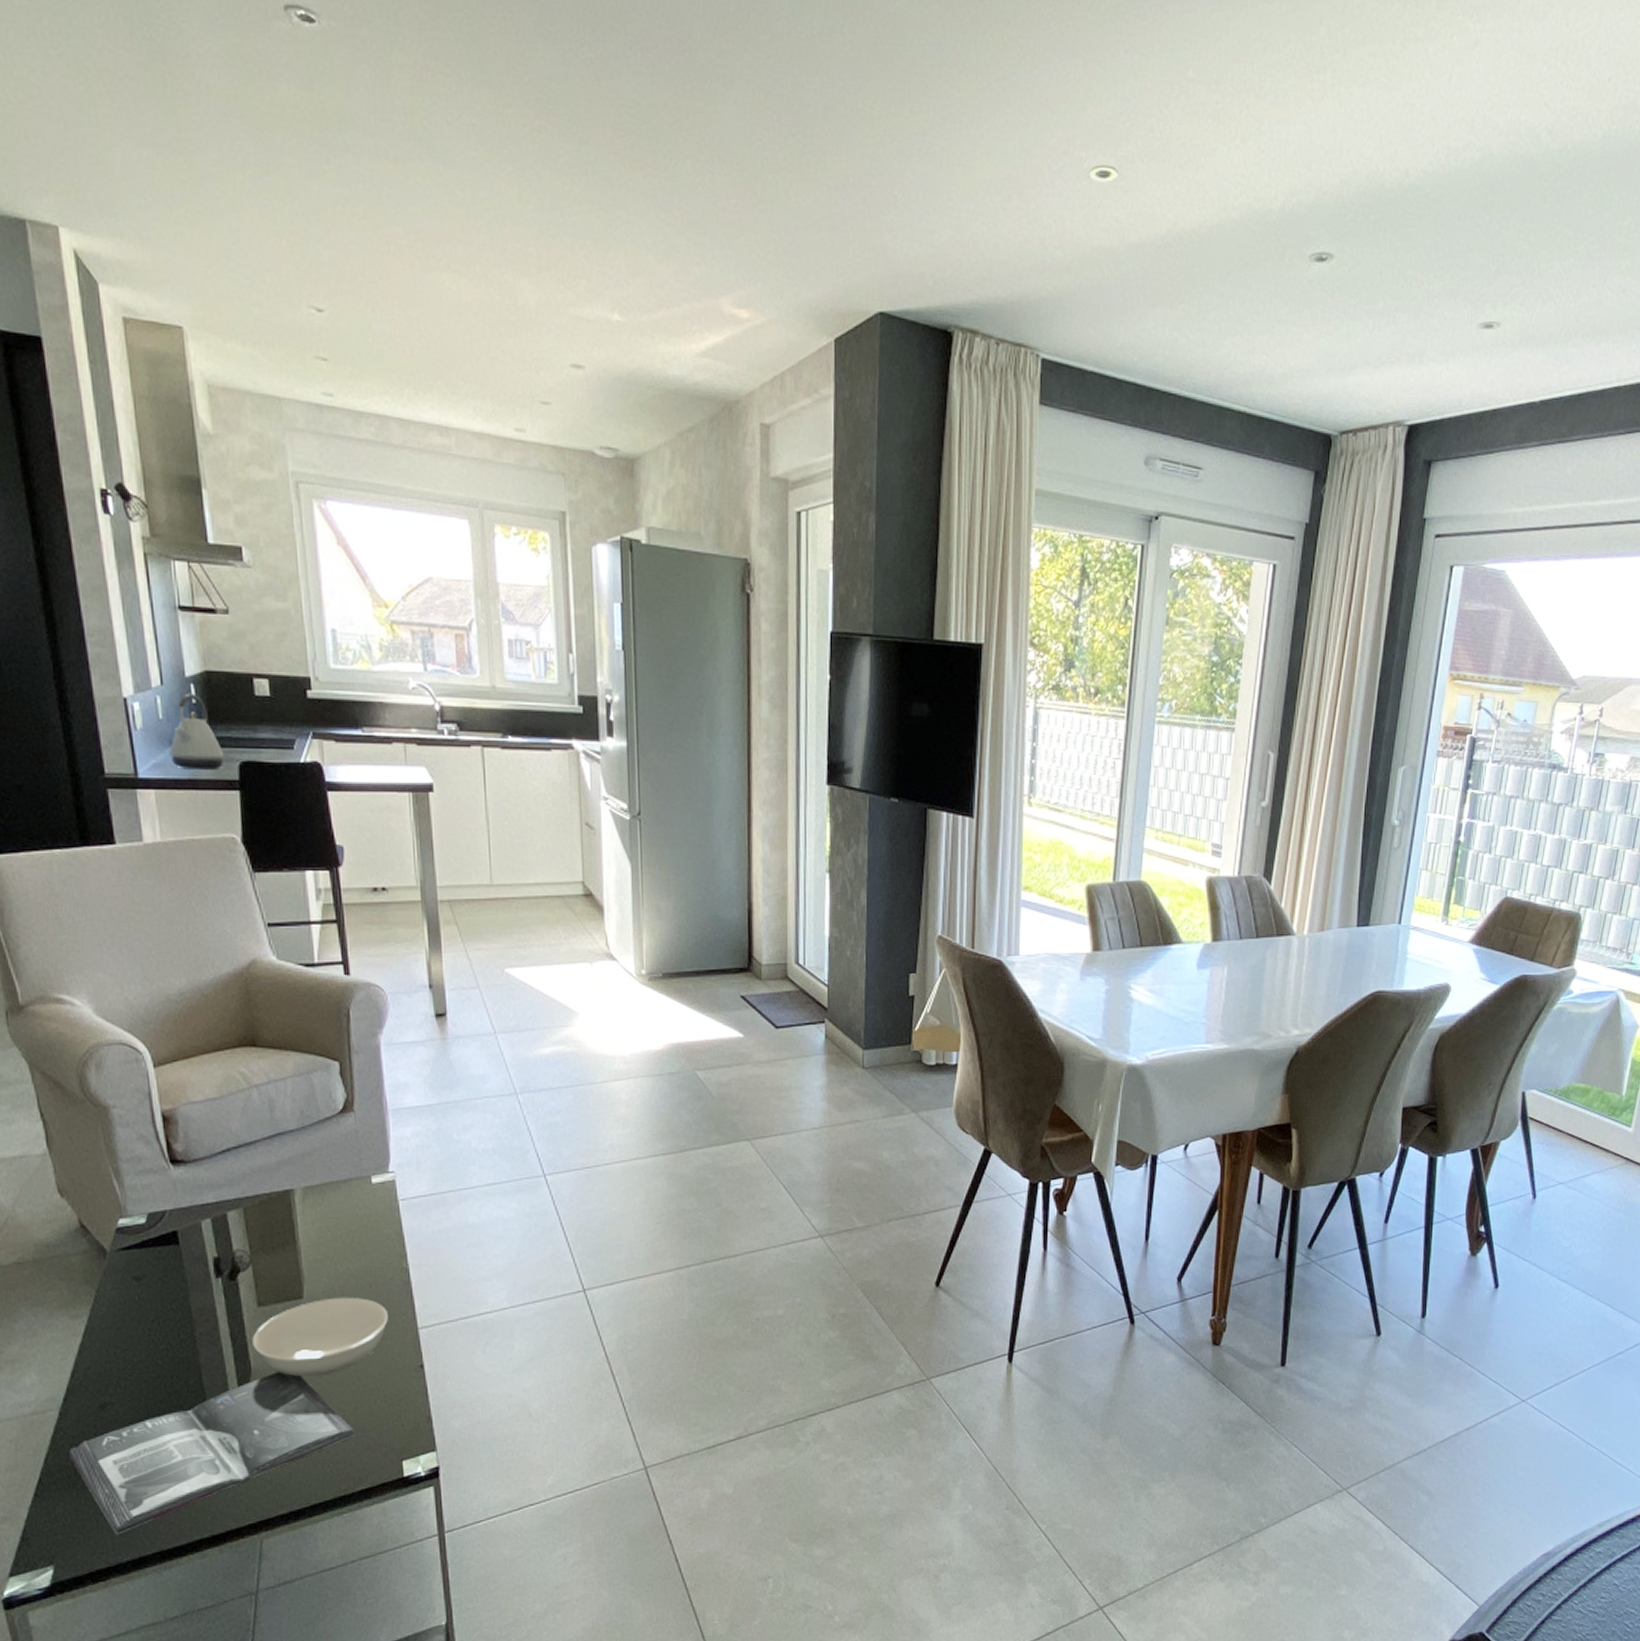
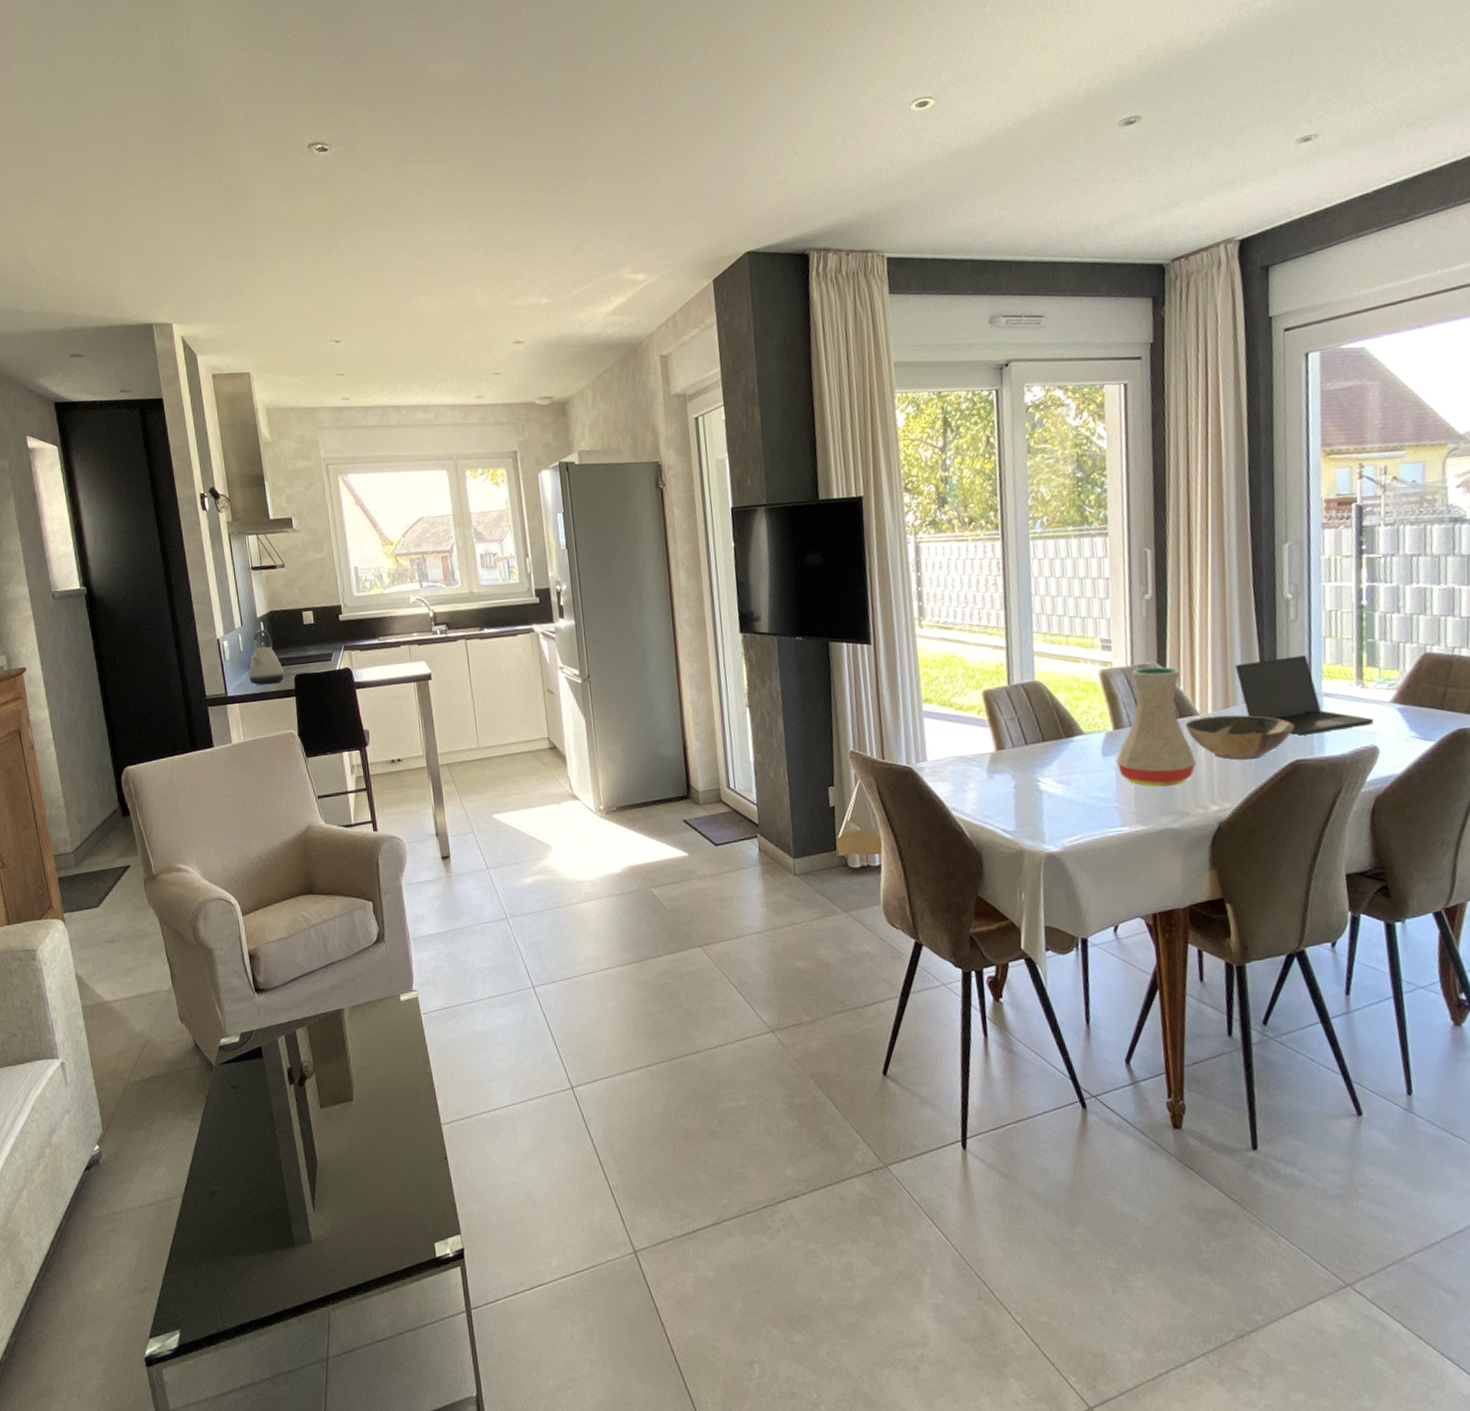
magazine: present [69,1372,356,1535] -> none [189,1164,398,1305]
bowl: present [252,1297,388,1377] -> none [317,1098,418,1168]
vase: none [1210,879,1285,1006] -> present [1117,666,1196,787]
bowl: none [1280,939,1380,986] -> present [1185,715,1295,760]
laptop: none [1336,885,1451,966] -> present [1235,655,1374,736]

